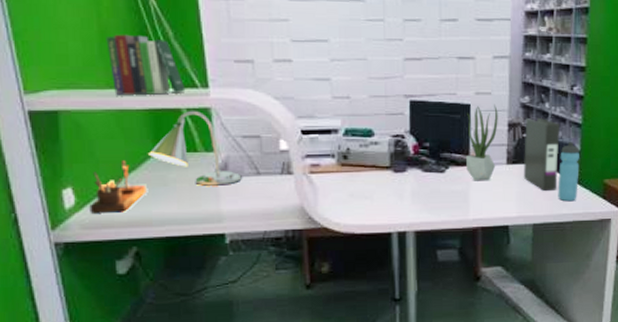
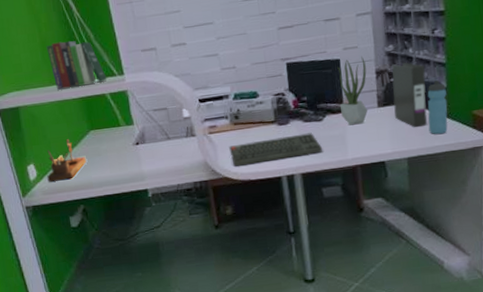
table lamp: present [147,110,242,186] -> none [84,93,156,153]
computer keyboard: none [332,185,442,216] -> present [229,133,323,166]

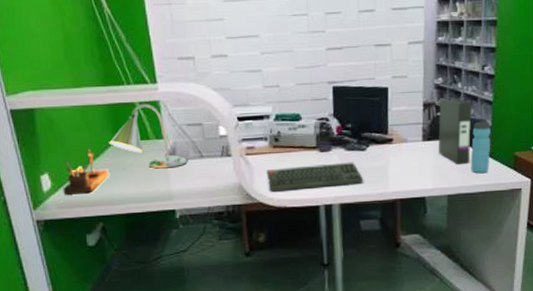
books: present [46,40,107,90] -> none [70,39,138,94]
table lamp: none [84,93,156,153] -> present [108,103,188,169]
potted plant: present [337,55,368,125] -> none [385,86,414,158]

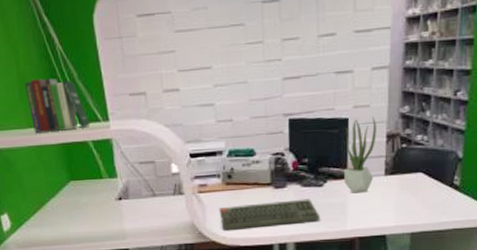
desk organizer: present [63,149,109,195] -> none [21,189,65,234]
books: none [70,39,138,94] -> present [24,78,90,134]
table lamp: present [108,103,188,169] -> none [63,141,141,208]
potted plant: none [385,86,414,158] -> present [344,116,376,194]
binder: present [438,96,473,164] -> none [401,126,442,200]
water bottle: present [471,118,491,174] -> none [437,149,462,210]

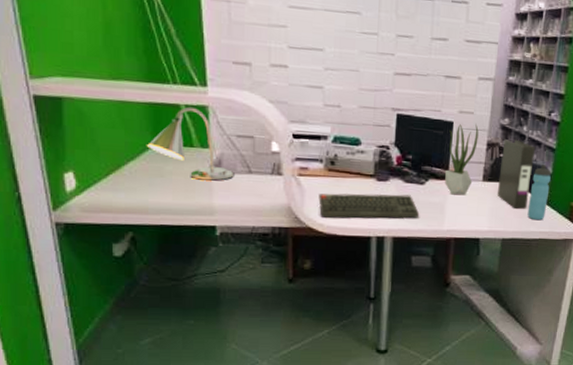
books: present [24,78,90,134] -> none [110,27,185,90]
table lamp: none [63,141,141,208] -> present [146,106,234,181]
binder: none [401,126,442,200] -> present [496,139,536,209]
water bottle: none [437,149,462,210] -> present [527,165,551,221]

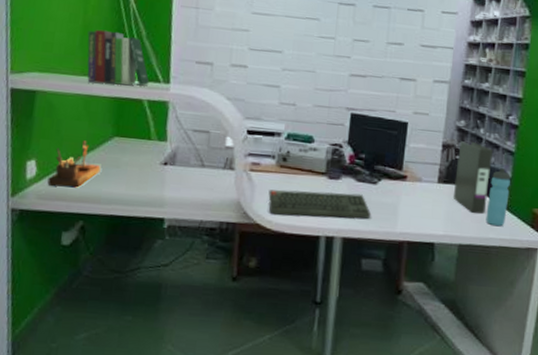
desk organizer: none [89,150,144,199] -> present [47,140,101,188]
books: none [110,27,185,90] -> present [87,29,150,86]
table lamp: present [146,106,234,181] -> none [106,101,188,173]
potted plant: present [445,123,479,196] -> none [398,124,434,197]

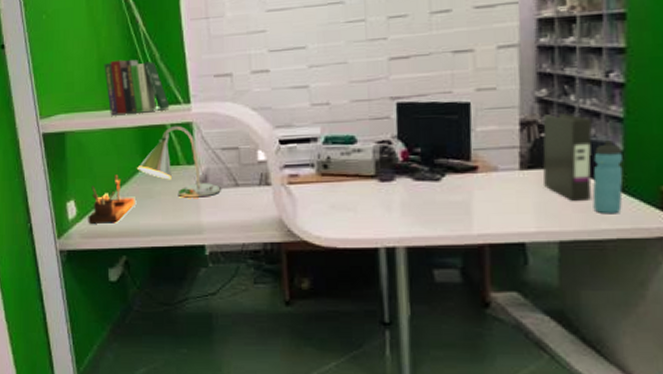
table lamp: none [106,101,188,173] -> present [136,125,221,198]
computer keyboard: present [268,189,371,219] -> none [312,195,438,229]

